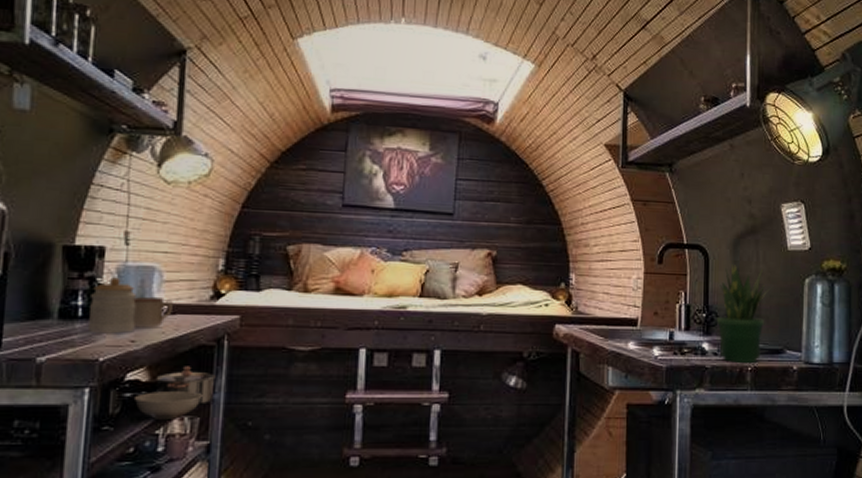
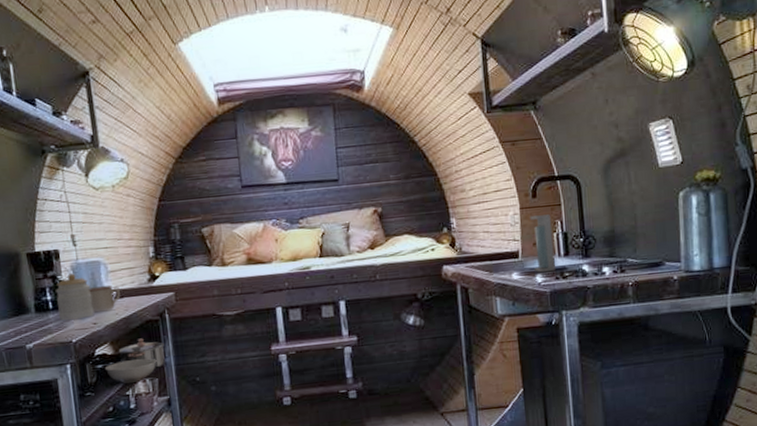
soap dispenser: none [652,283,676,346] -> present [529,214,555,273]
planter: present [716,265,772,364] -> none [592,189,647,280]

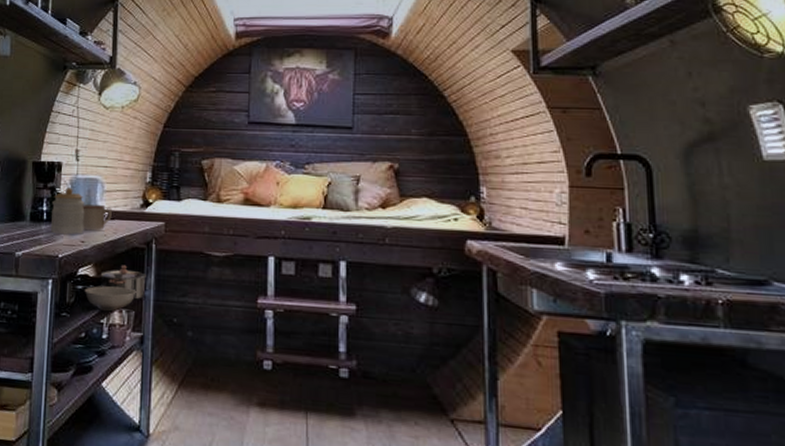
soap dispenser: present [529,214,555,273] -> none [581,197,613,269]

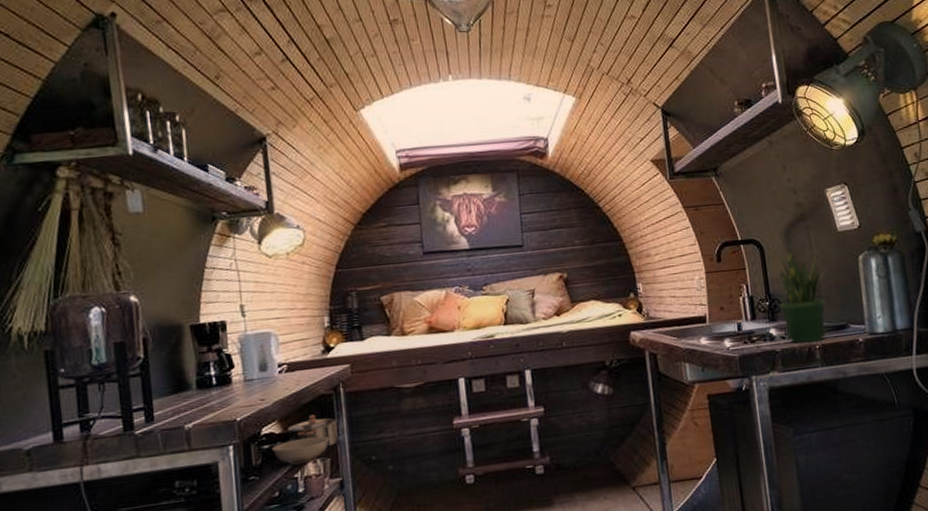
jar: present [50,187,85,235] -> none [219,346,262,398]
mug: present [82,204,112,231] -> none [257,358,292,388]
planter: none [667,177,745,296] -> present [776,252,828,344]

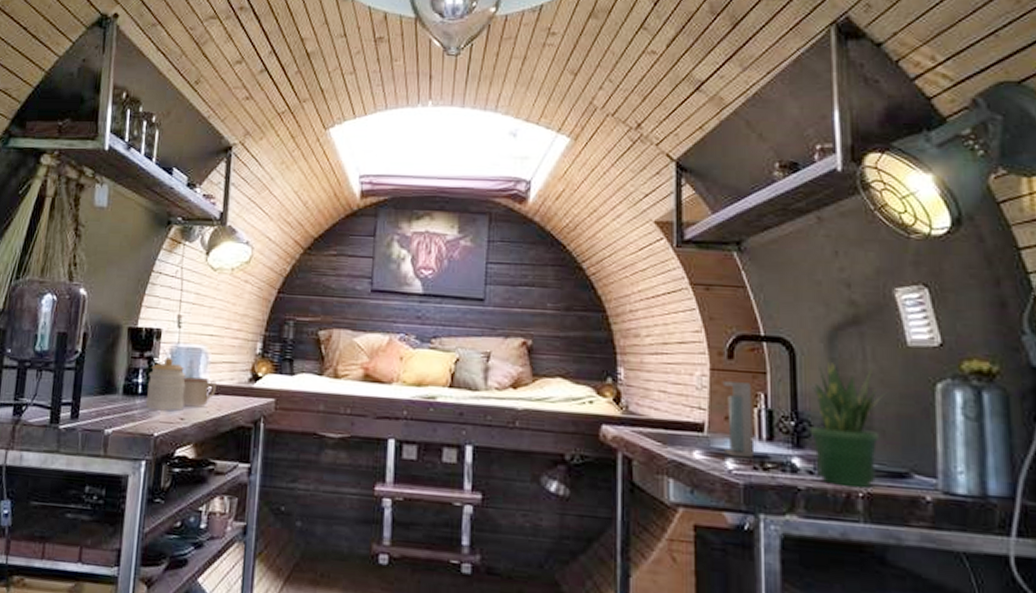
jar: none [219,346,262,398] -> present [145,357,187,412]
mug: none [257,358,292,388] -> present [182,377,217,408]
bowl: present [272,436,330,465] -> none [182,468,241,498]
cooking pot: present [288,414,339,449] -> none [201,446,253,487]
soap dispenser: none [715,278,743,338] -> present [722,381,753,459]

